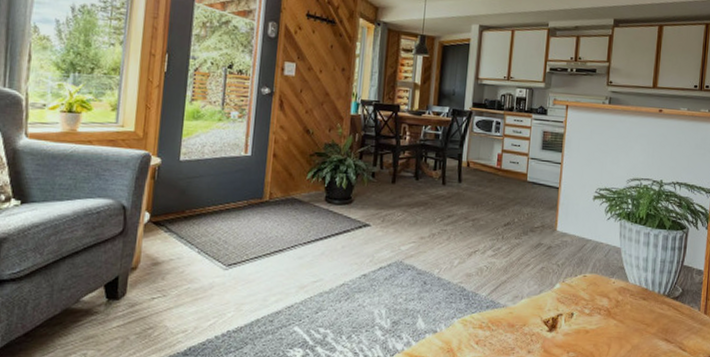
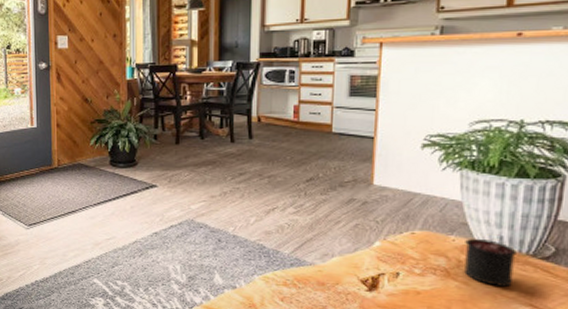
candle: none [621,279,657,324] -> present [464,236,517,287]

